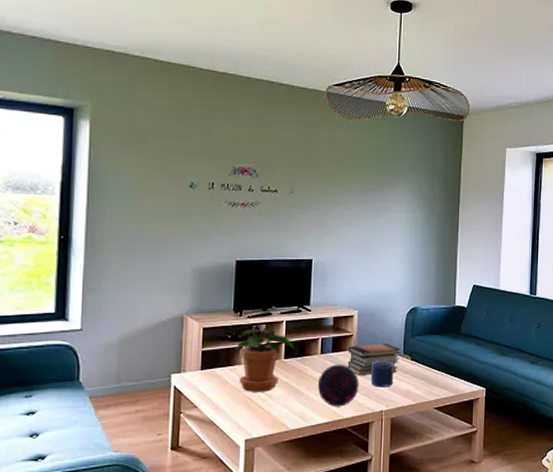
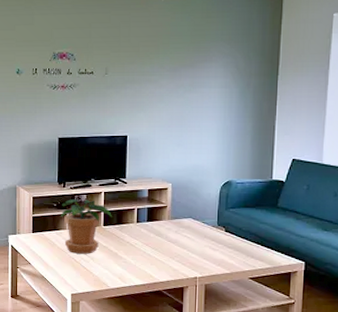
decorative orb: present [317,364,359,407] -> none [134,232,174,271]
book stack: present [347,343,401,376] -> none [162,215,215,245]
candle: present [371,361,394,387] -> none [186,231,208,256]

